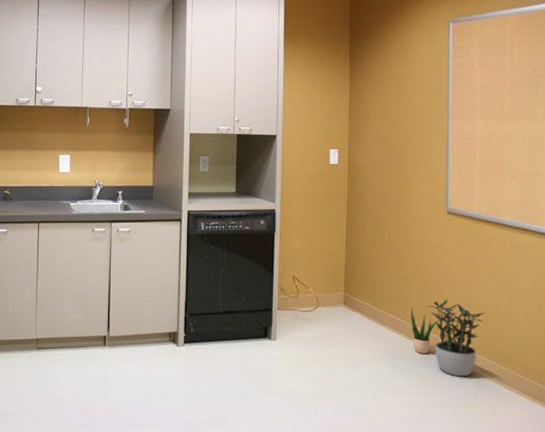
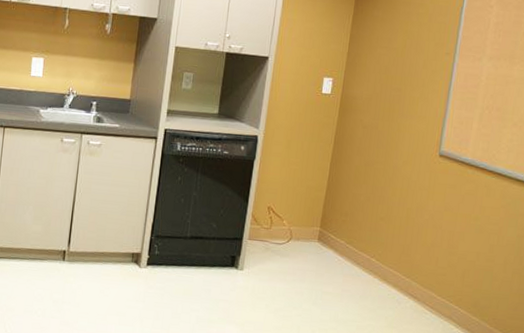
potted plant: present [411,307,440,353] -> none [385,248,416,297]
potted plant: present [427,299,485,377] -> none [404,244,463,324]

